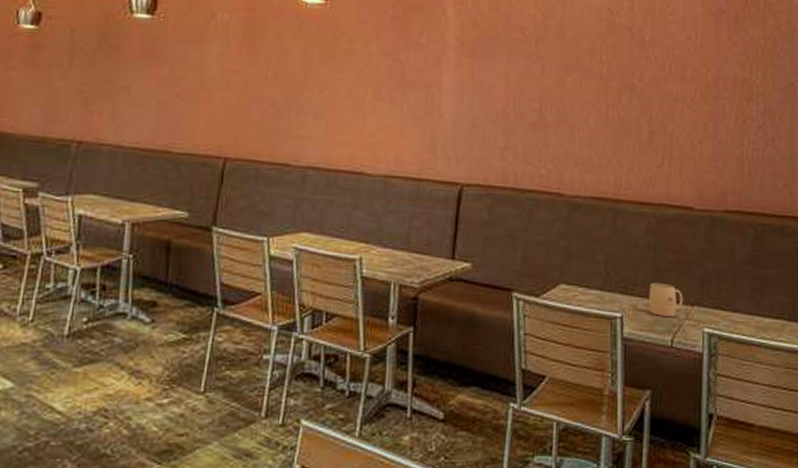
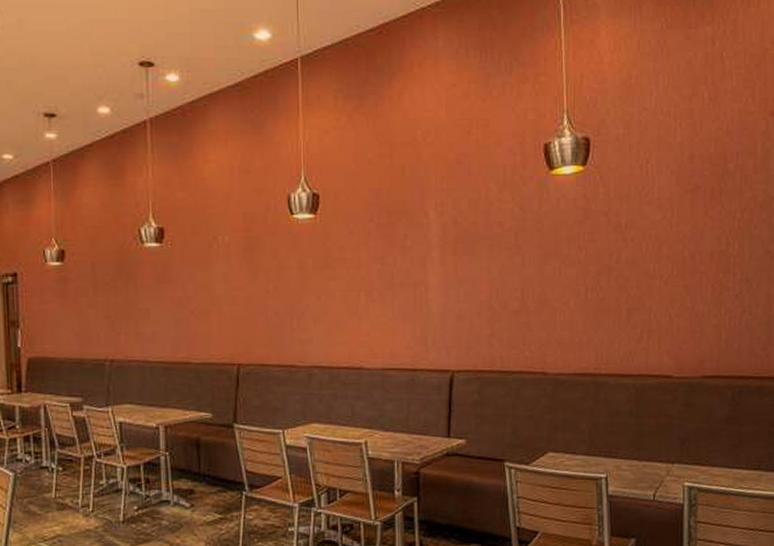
mug: present [648,282,683,318] -> none [631,445,664,475]

